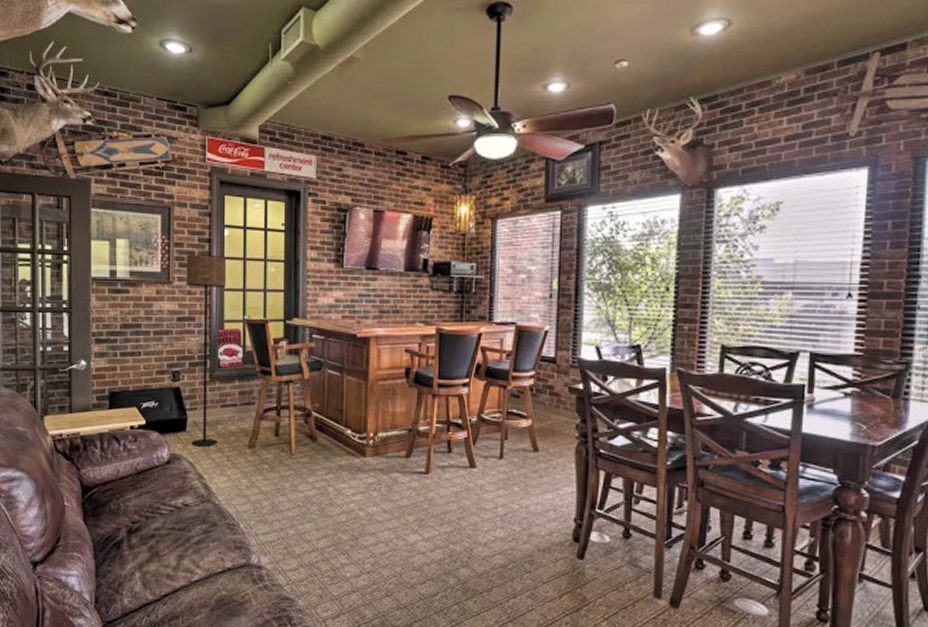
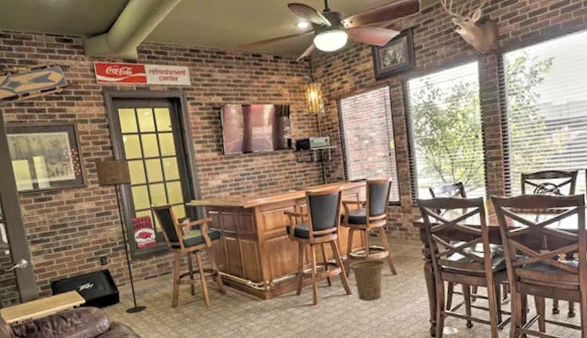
basket: none [476,425,526,480] -> present [348,259,386,301]

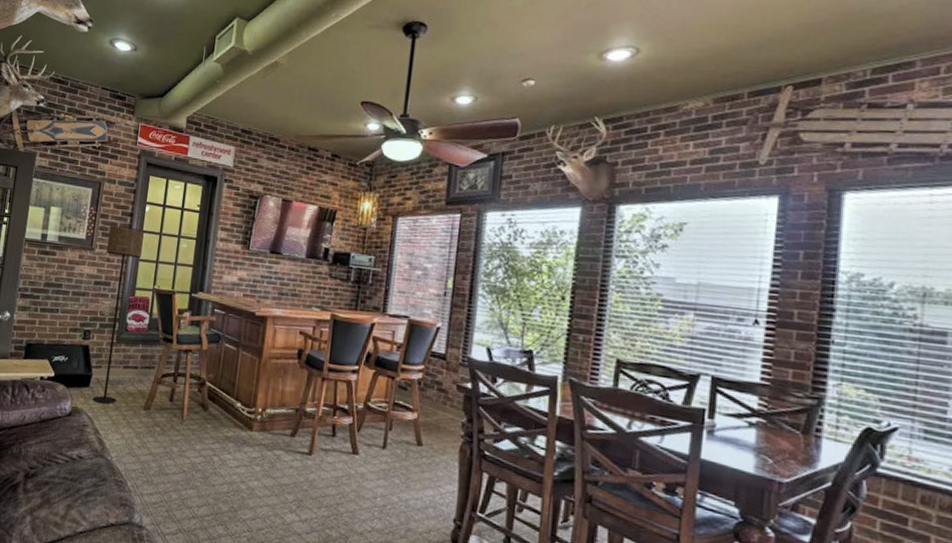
basket: present [348,259,386,301] -> none [362,414,411,471]

